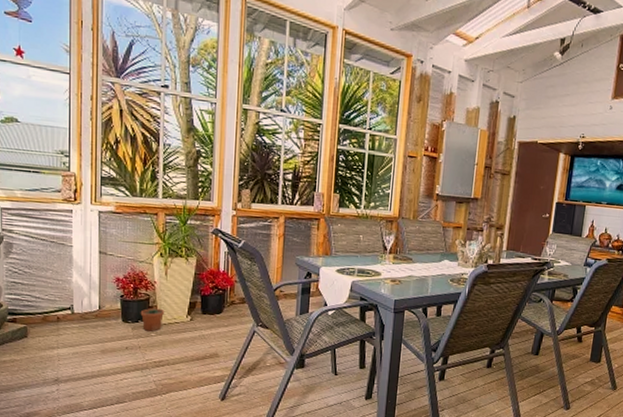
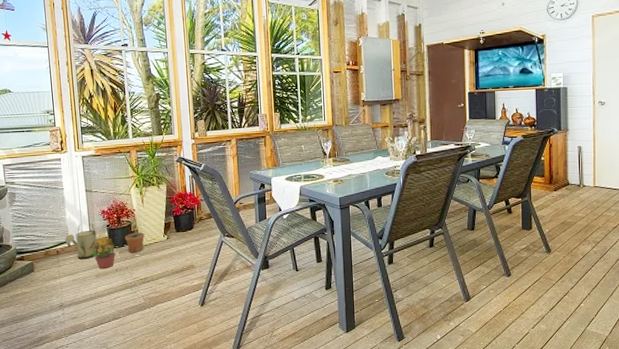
watering can: none [68,290,107,332] -> present [64,223,98,260]
flowerpot: none [97,308,128,345] -> present [90,237,116,270]

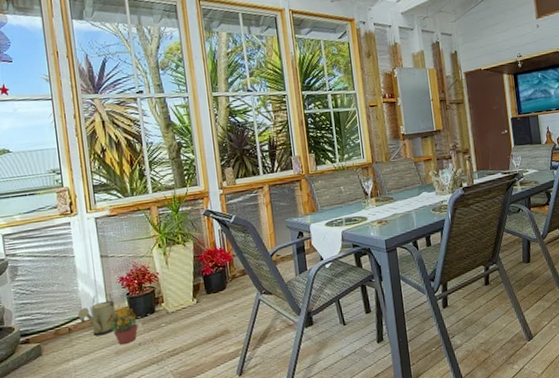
planter: present [124,232,145,253] -> none [147,297,172,323]

